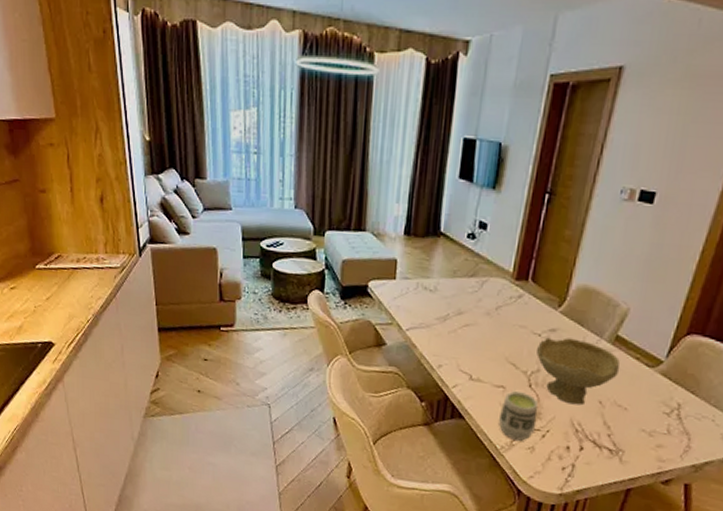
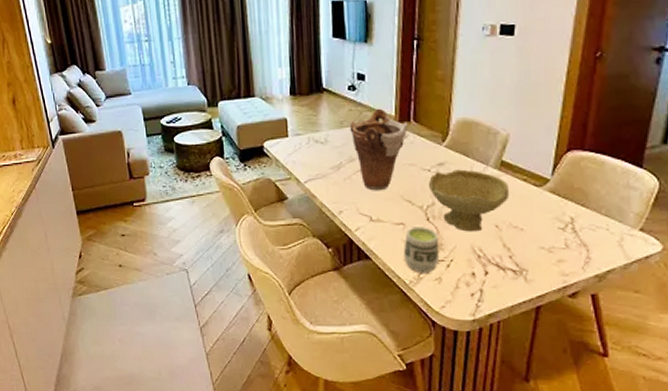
vase: none [462,262,525,350] -> present [350,108,408,191]

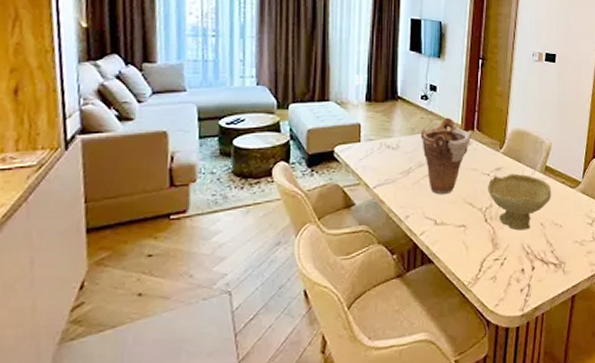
cup: present [403,227,440,273] -> none [463,228,495,273]

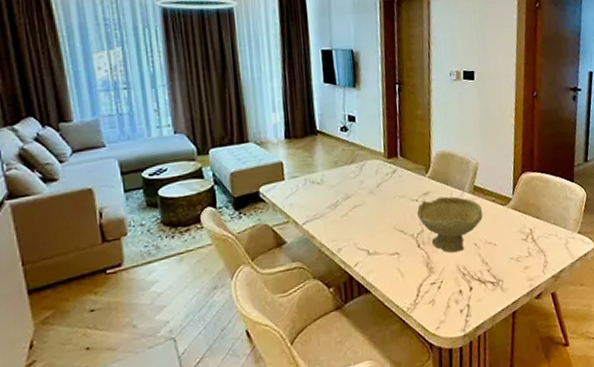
vase: present [420,117,472,195] -> none [344,146,396,225]

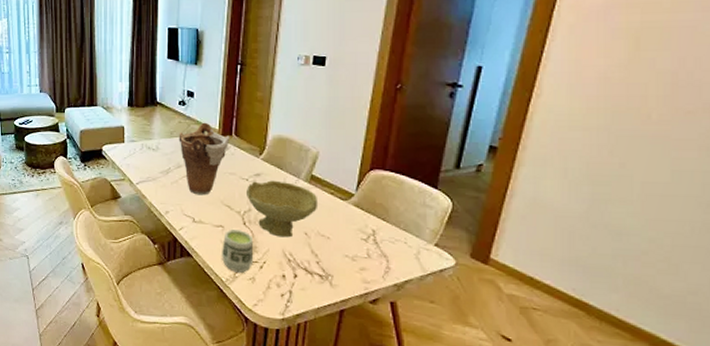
vase: none [344,146,396,225] -> present [178,122,230,195]
cup: none [399,253,432,299] -> present [221,229,254,273]

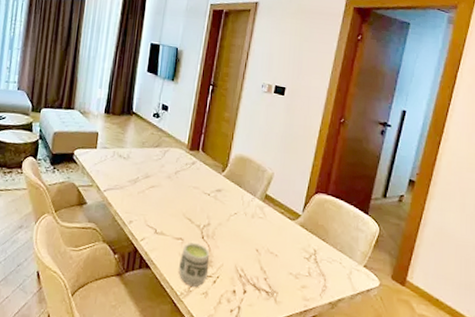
vase: present [178,122,230,195] -> none [149,136,197,207]
bowl: present [247,180,319,238] -> none [207,196,270,254]

